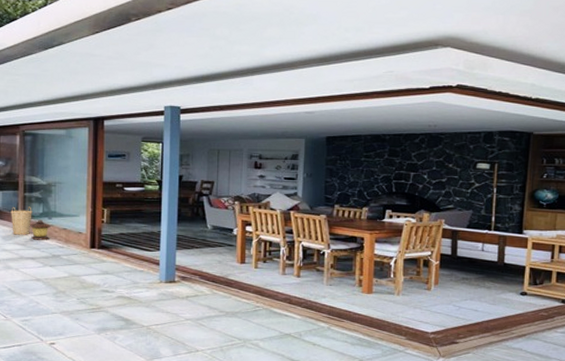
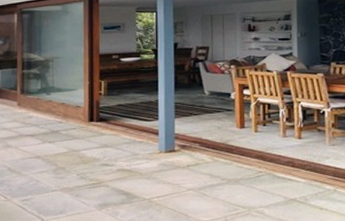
basket: present [11,206,32,235] -> none [9,83,31,113]
lantern: present [29,219,51,240] -> none [28,96,49,117]

